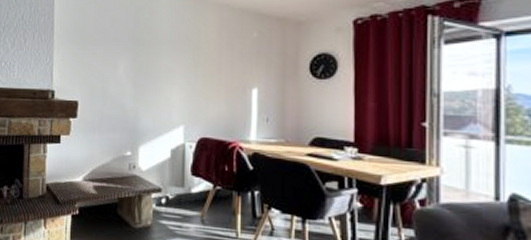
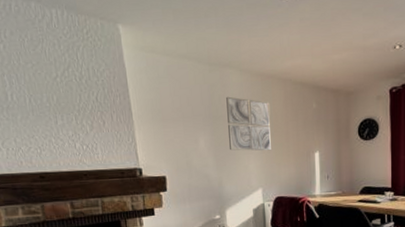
wall art: none [151,20,200,83] -> present [226,96,271,151]

